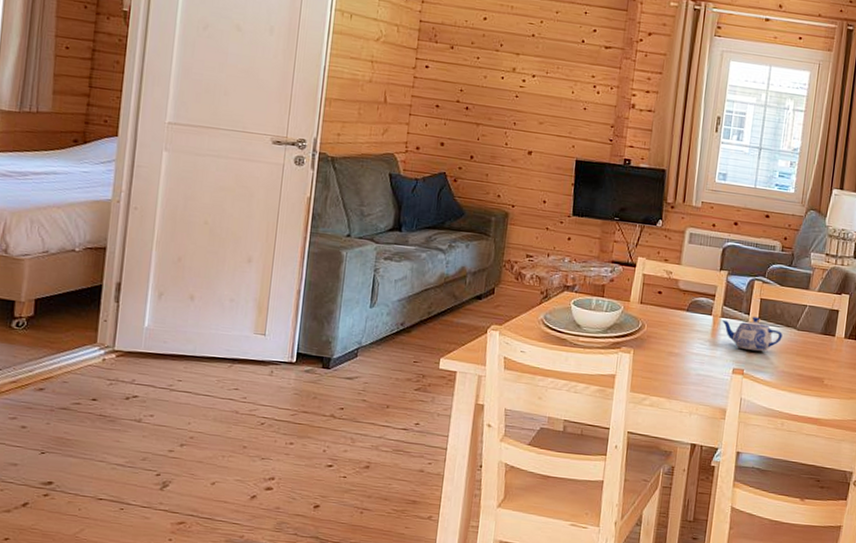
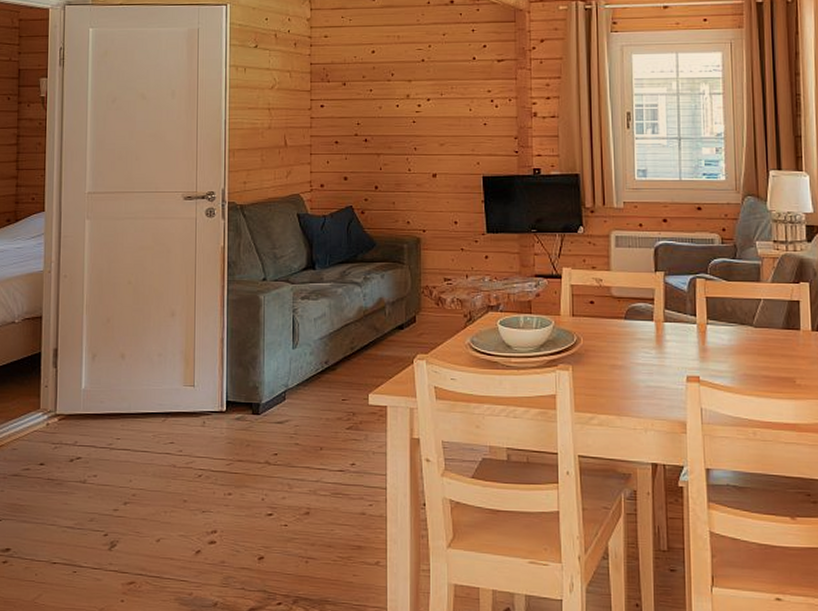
teapot: present [721,316,783,351] -> none [665,318,738,354]

